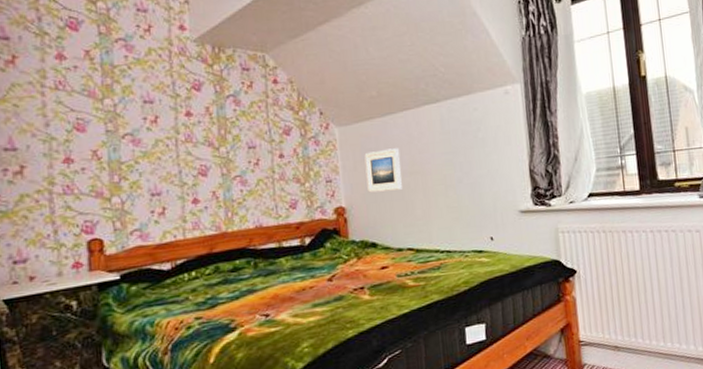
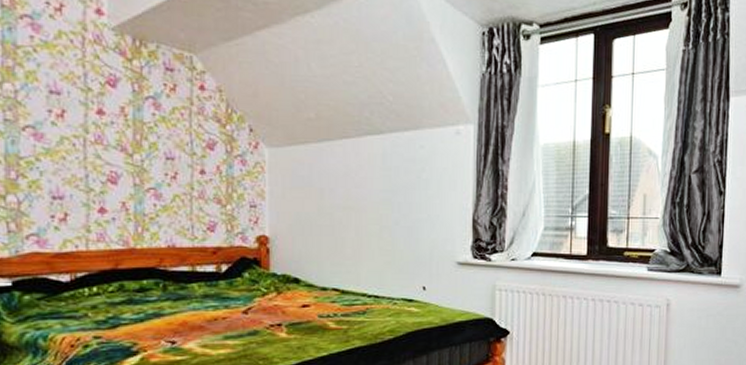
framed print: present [364,148,402,193] -> none [295,178,335,225]

